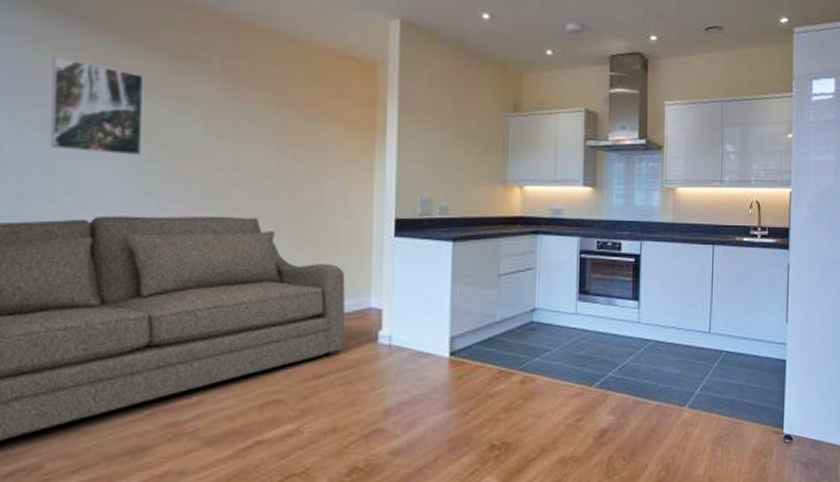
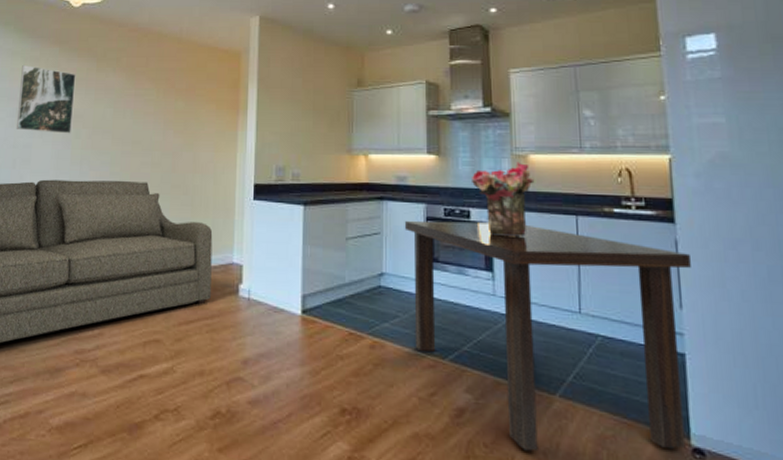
dining table: none [558,254,797,458] -> present [404,220,691,451]
bouquet: none [624,194,681,267] -> present [472,162,535,237]

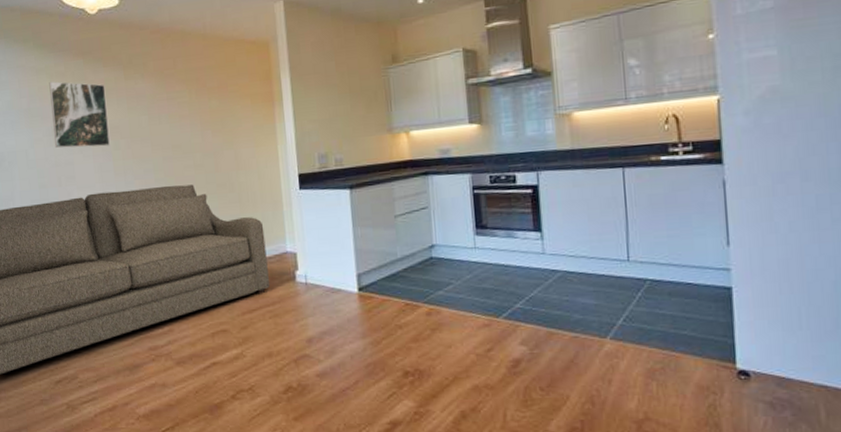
dining table: present [404,220,691,451] -> none [450,183,739,390]
bouquet: present [472,162,535,237] -> none [516,121,580,197]

